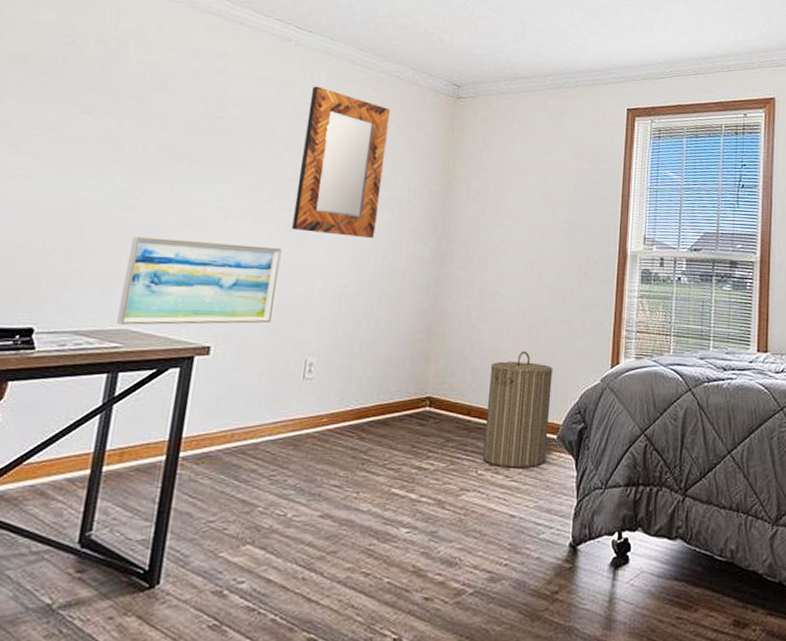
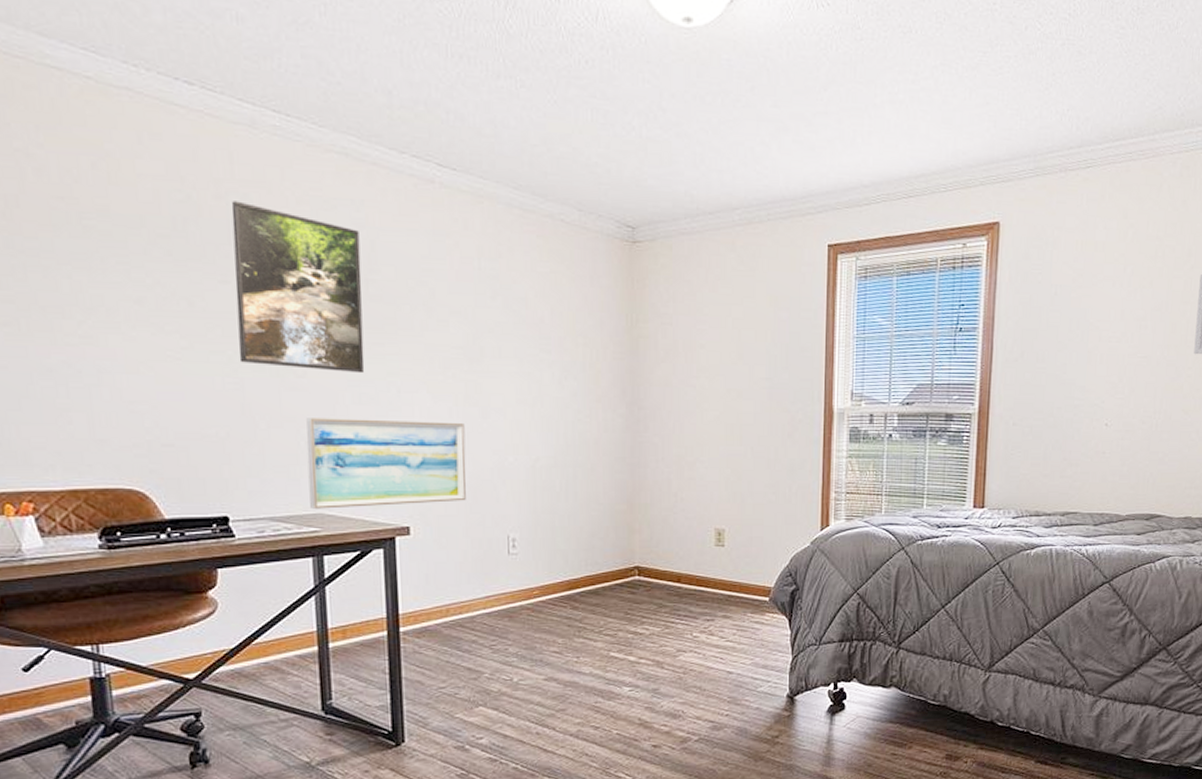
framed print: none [82,46,217,198] -> present [231,201,365,374]
home mirror: present [292,86,390,239] -> none [467,236,561,409]
laundry hamper: present [482,351,553,468] -> none [696,517,761,630]

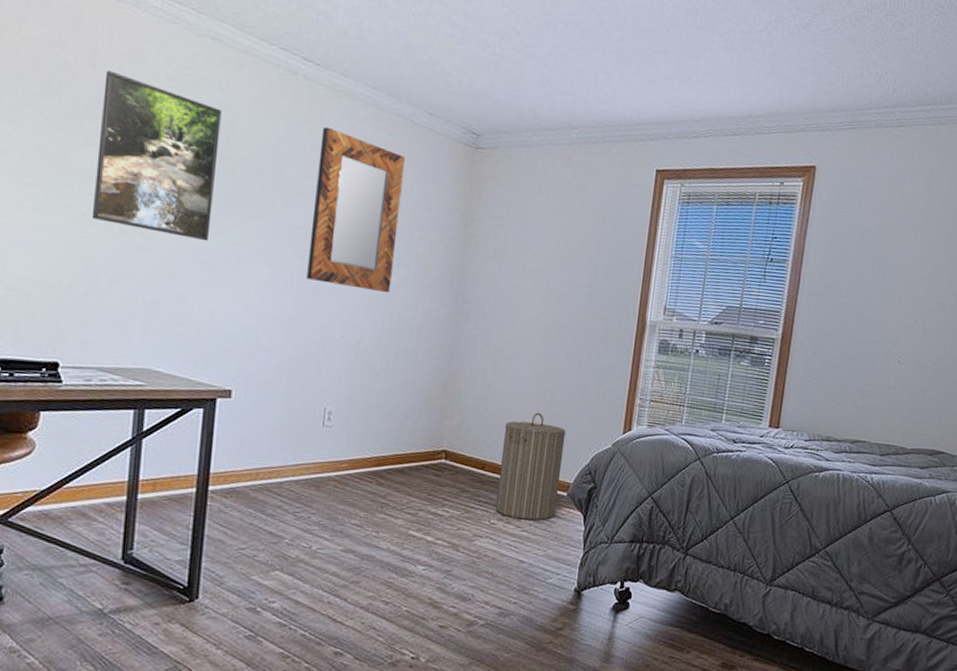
wall art: present [306,418,466,509] -> none [139,277,297,371]
home mirror: none [467,236,561,409] -> present [306,126,405,293]
laundry hamper: none [696,517,761,630] -> present [495,412,566,521]

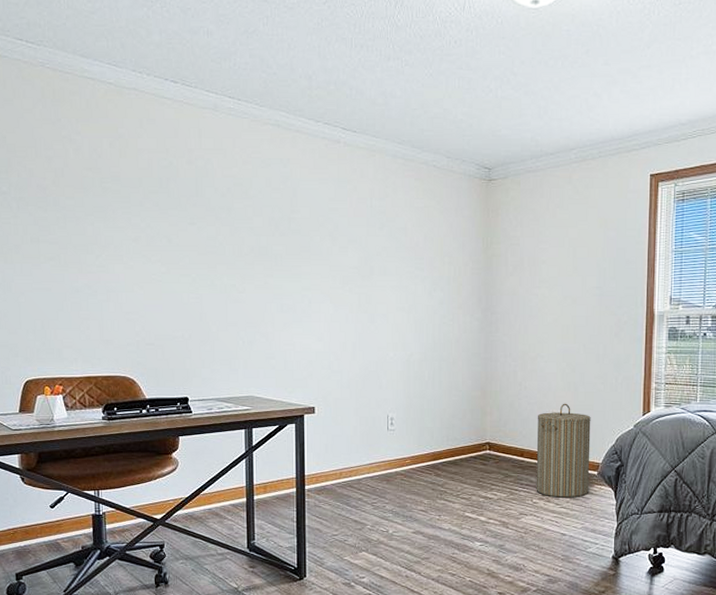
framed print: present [91,70,222,242] -> none [199,164,286,289]
home mirror: present [306,126,405,293] -> none [362,182,431,314]

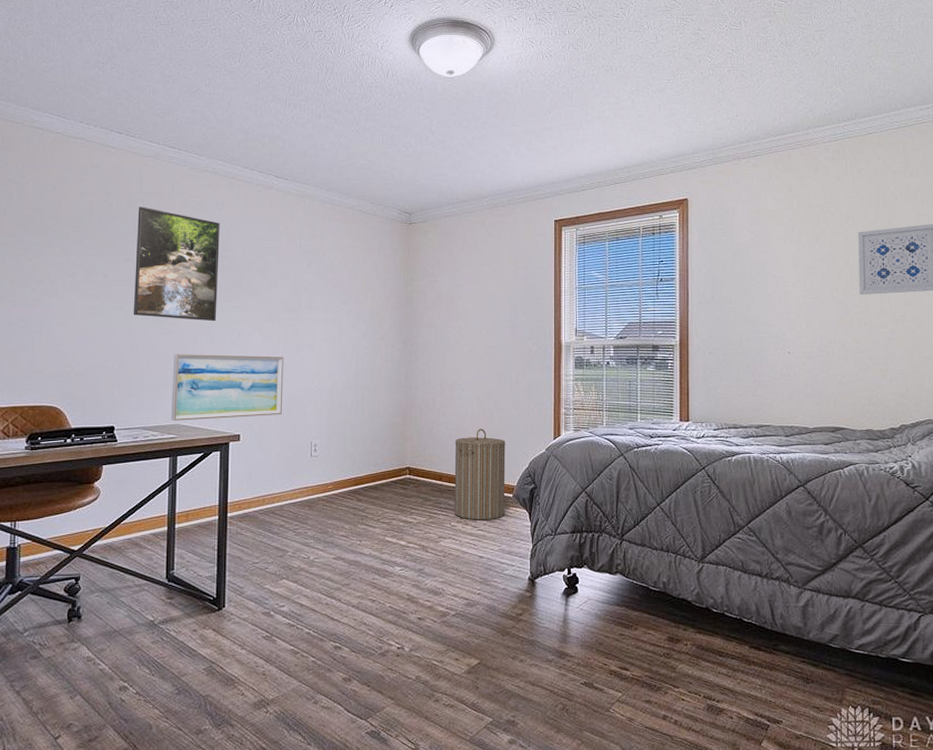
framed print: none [199,164,286,289] -> present [133,206,220,322]
wall art: none [243,323,358,392] -> present [171,354,284,421]

